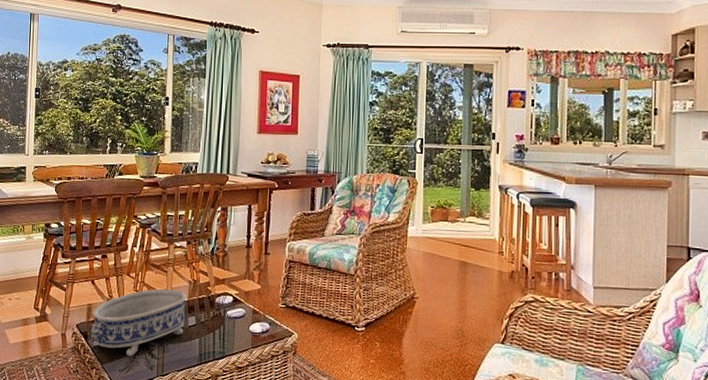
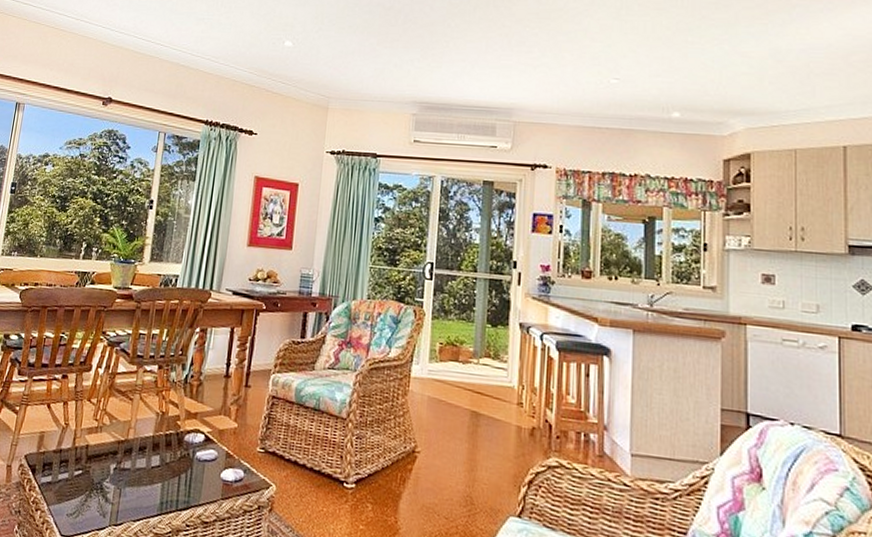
decorative bowl: present [91,288,186,356] -> none [39,419,152,499]

